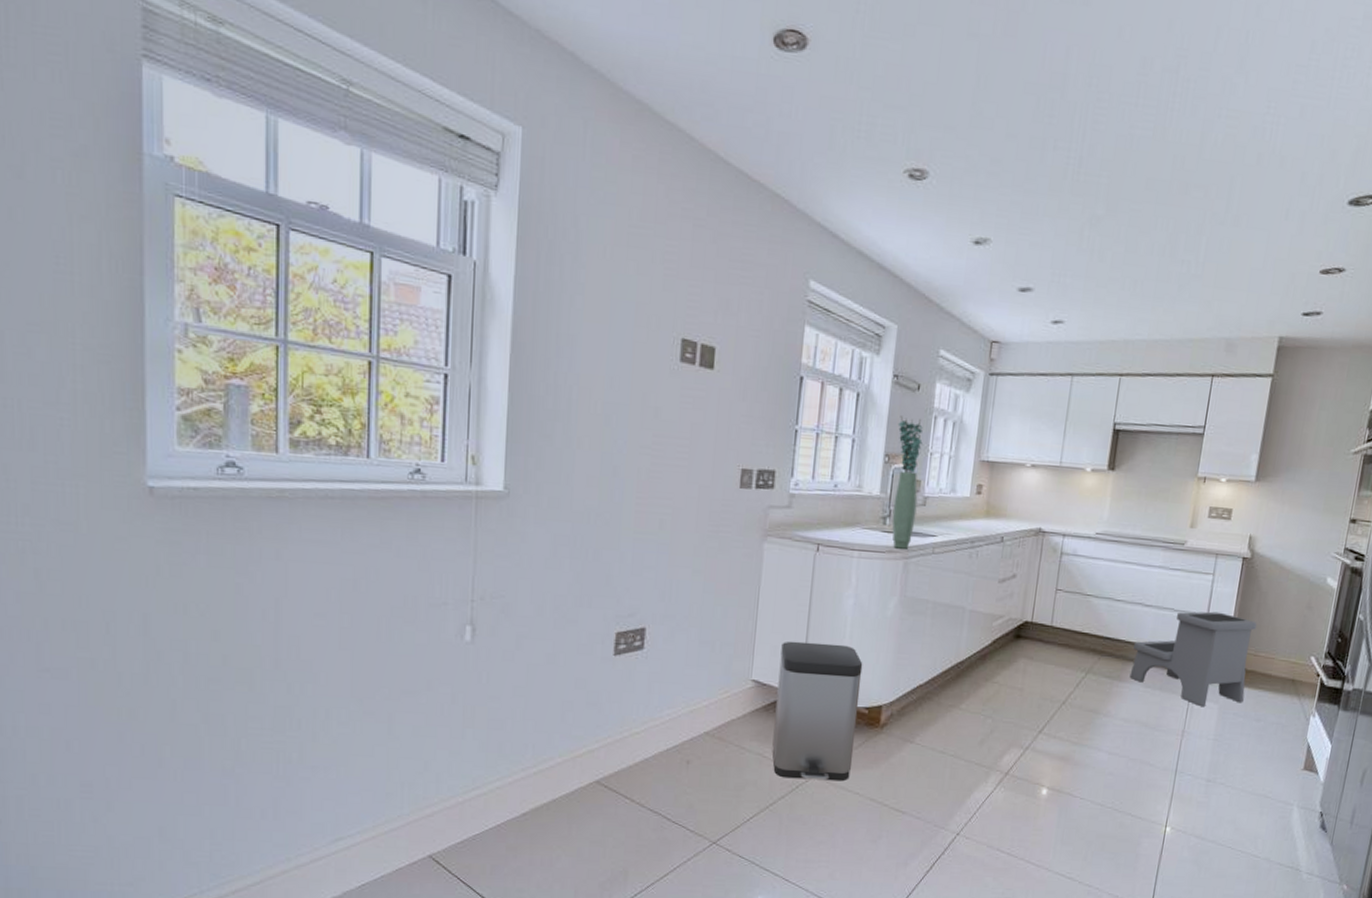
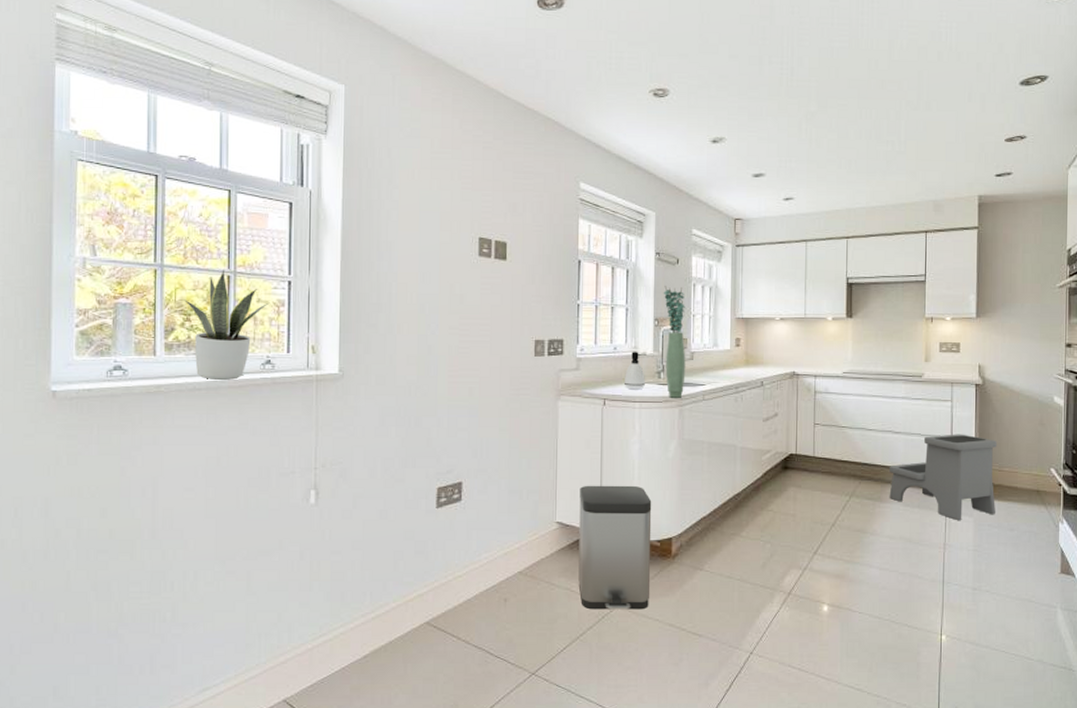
potted plant: none [312,352,421,490] -> present [183,269,270,381]
soap dispenser: none [842,491,872,536] -> present [623,352,647,390]

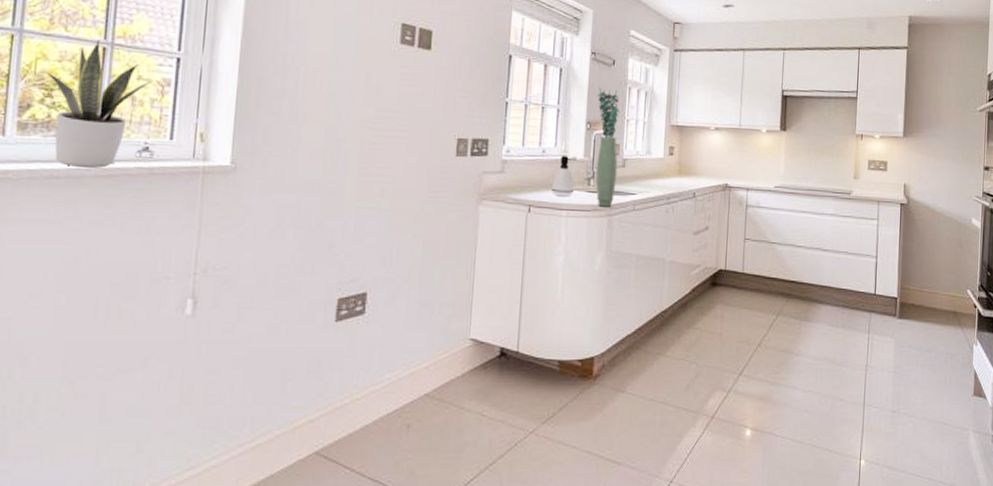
pedal bin: present [578,485,652,610] -> none [490,298,575,436]
step stool: present [889,434,998,521] -> none [815,253,919,342]

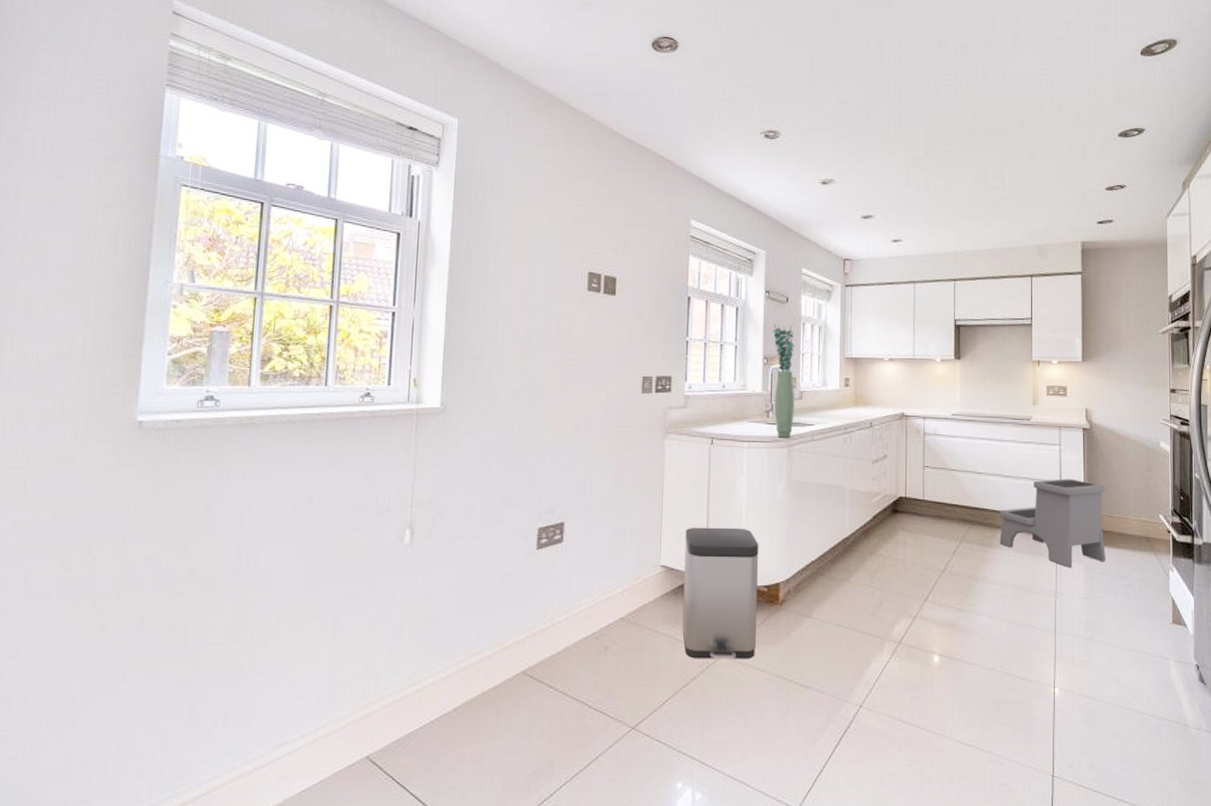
potted plant: present [44,39,153,169] -> none [282,298,372,414]
pedal bin: none [490,298,575,436] -> present [682,527,759,659]
soap dispenser: present [551,156,577,197] -> none [732,390,755,429]
step stool: none [815,253,919,342] -> present [999,478,1106,568]

